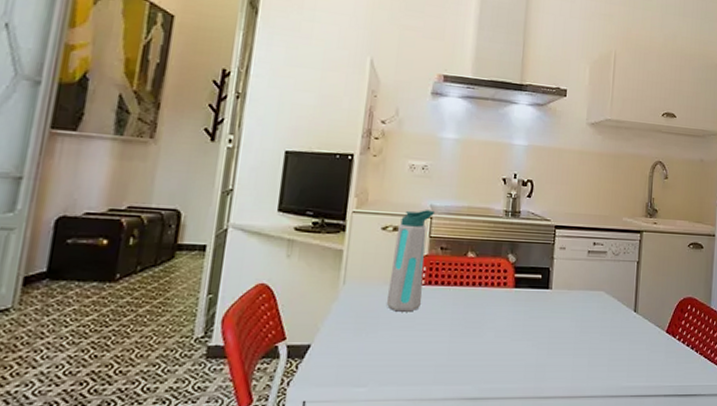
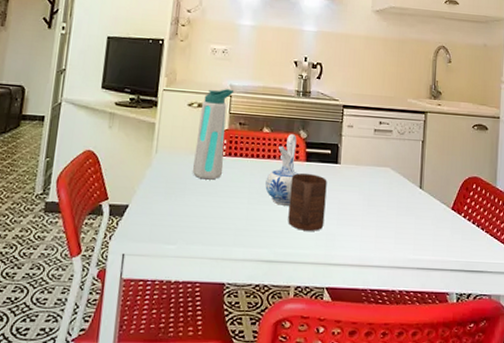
ceramic pitcher: none [469,258,507,337] -> present [265,134,299,206]
cup: none [494,301,537,363] -> present [288,173,327,231]

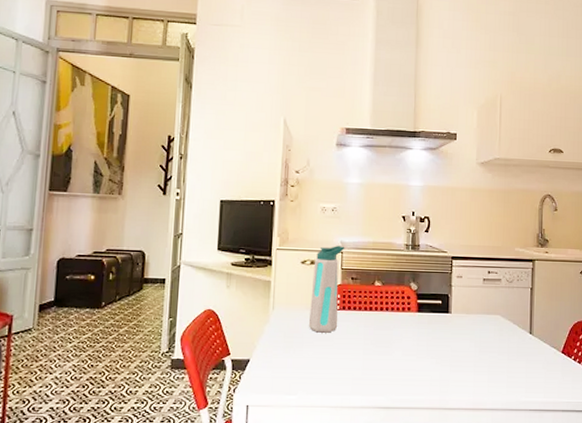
ceramic pitcher: present [265,134,299,206] -> none [379,286,412,355]
cup: present [288,173,327,231] -> none [402,324,439,378]

